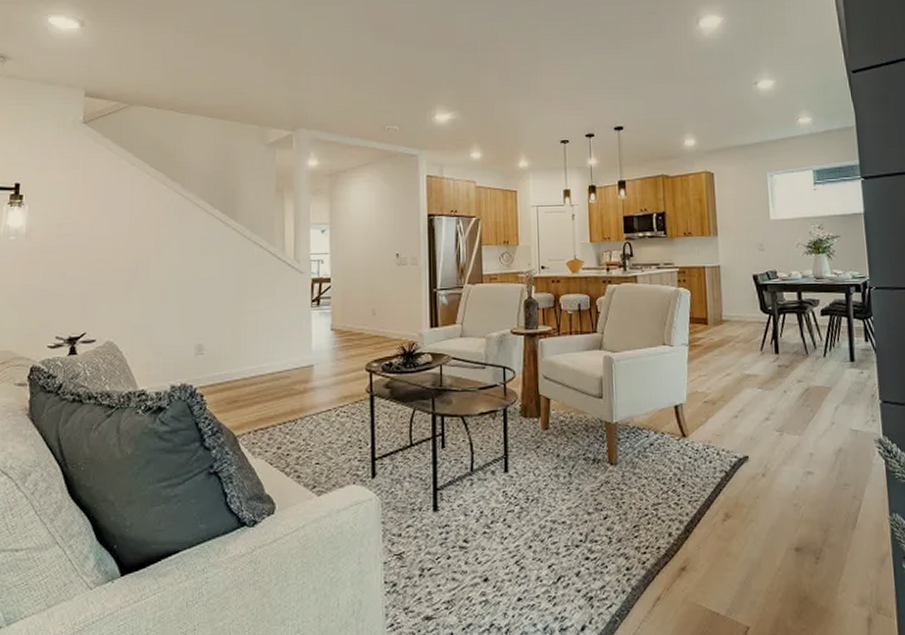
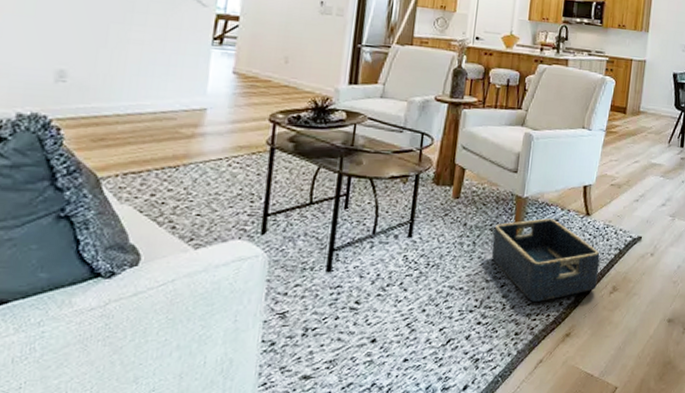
basket: none [588,443,707,533] -> present [491,218,600,302]

